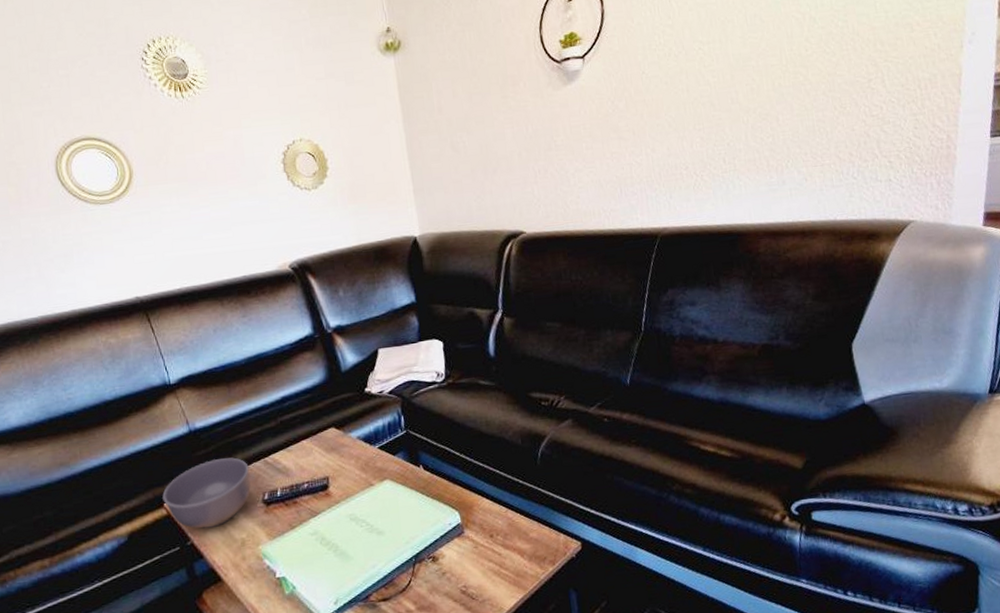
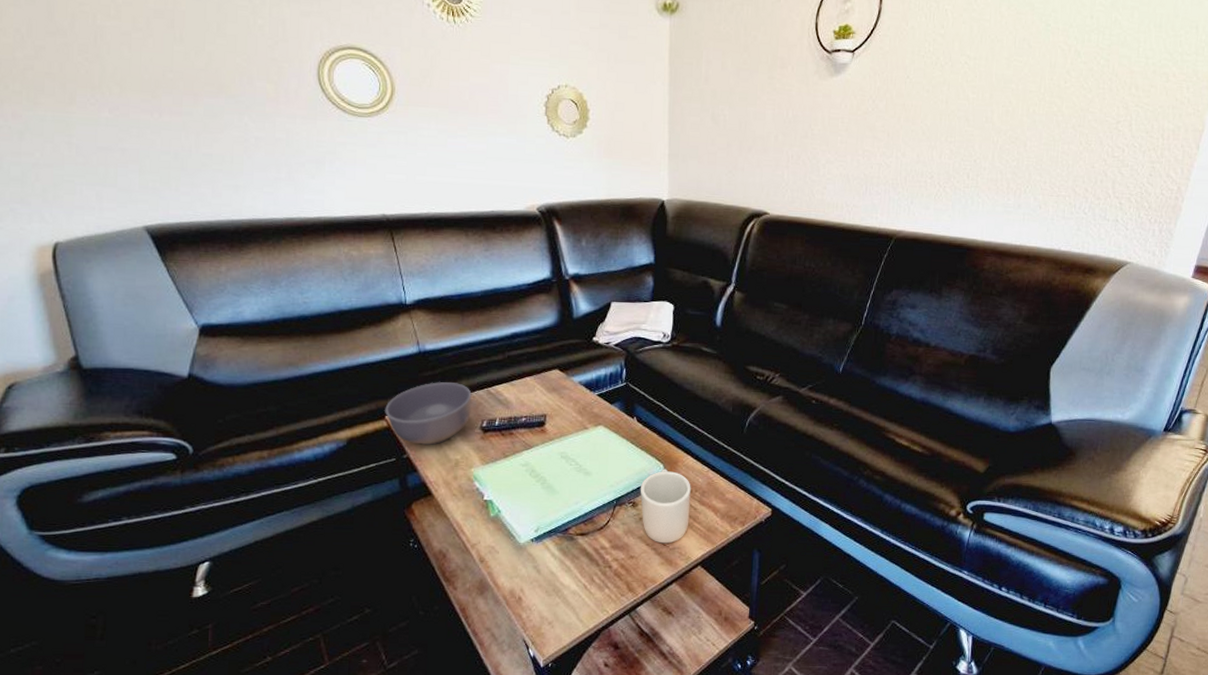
mug: none [437,515,496,598] -> present [640,469,691,544]

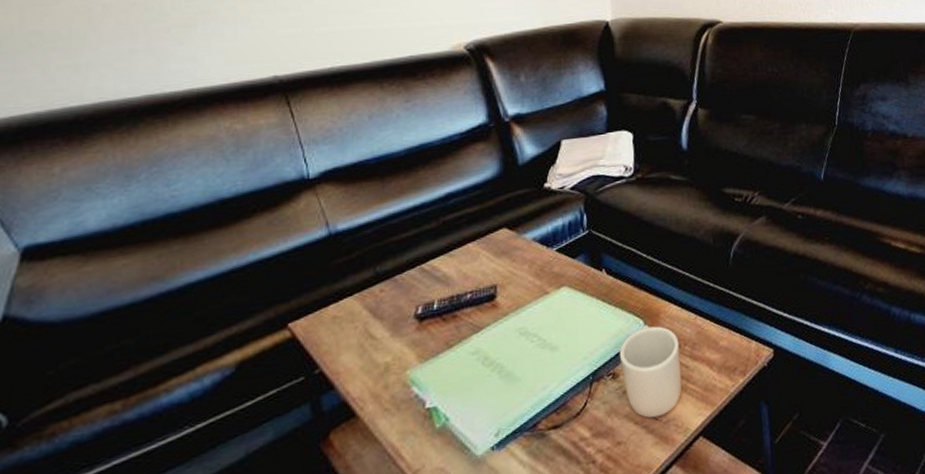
bowl: present [385,382,472,445] -> none [287,265,401,353]

